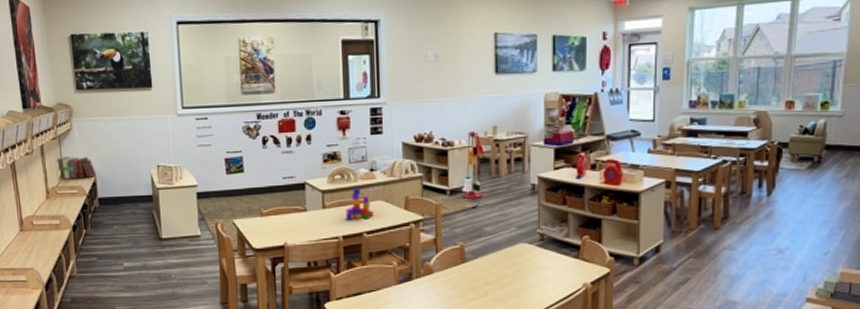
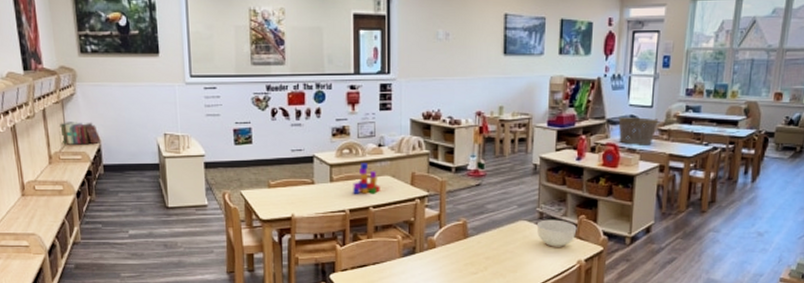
bowl: none [537,241,581,271] -> present [536,219,577,248]
basket: none [619,132,661,161] -> present [618,117,658,145]

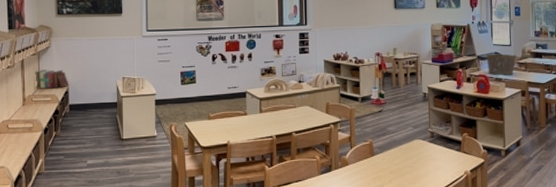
toy blocks: present [353,163,380,194] -> none [279,96,301,122]
bowl: present [536,219,577,248] -> none [429,137,462,162]

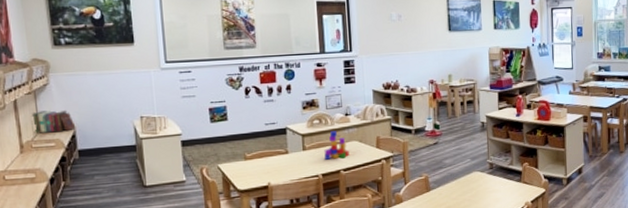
toy blocks: none [279,96,301,122] -> present [324,131,349,160]
basket: present [486,54,516,76] -> none [547,77,578,101]

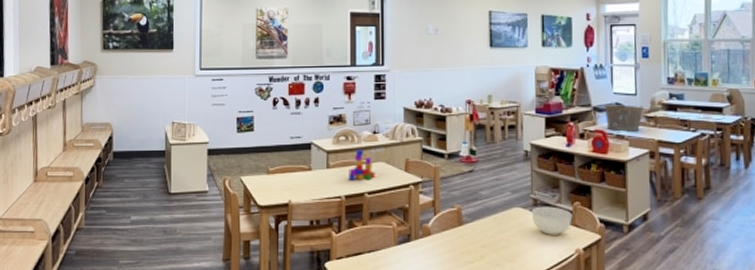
books: present [31,109,76,134] -> none [76,111,114,133]
bowl: none [488,168,522,194] -> present [531,206,573,236]
basket: none [547,77,578,101] -> present [604,105,643,132]

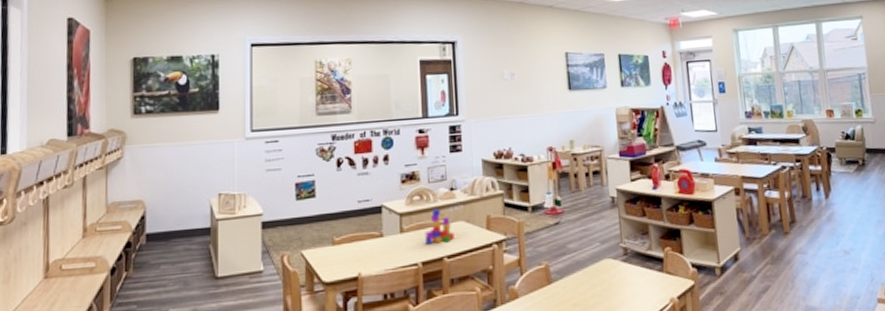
bowl: present [531,206,573,236] -> none [622,254,665,287]
basket: present [604,105,643,132] -> none [687,142,725,170]

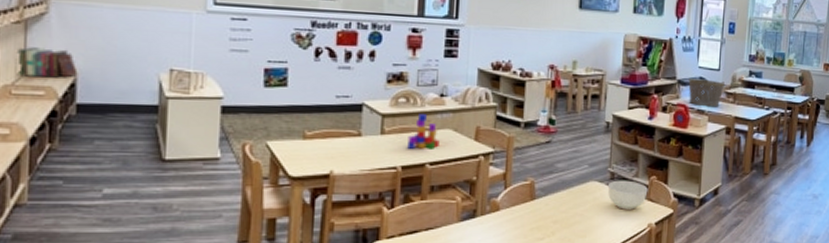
books: none [99,186,147,215] -> present [15,47,78,78]
bowl: none [622,254,665,287] -> present [607,180,648,211]
basket: none [687,142,725,170] -> present [688,79,725,107]

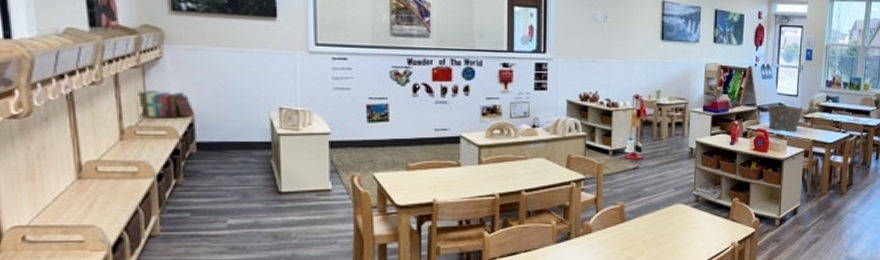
toy blocks: present [407,114,440,149] -> none [504,144,534,177]
bowl: present [607,180,648,211] -> none [692,202,731,231]

